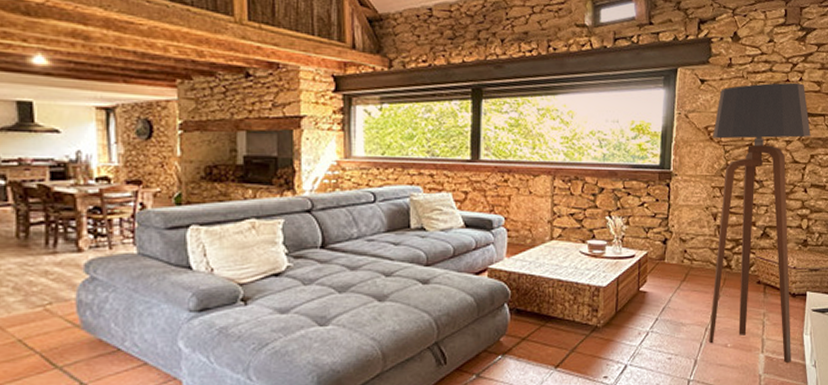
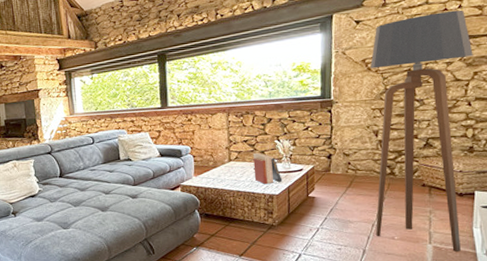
books: none [579,230,612,273] -> present [253,152,283,185]

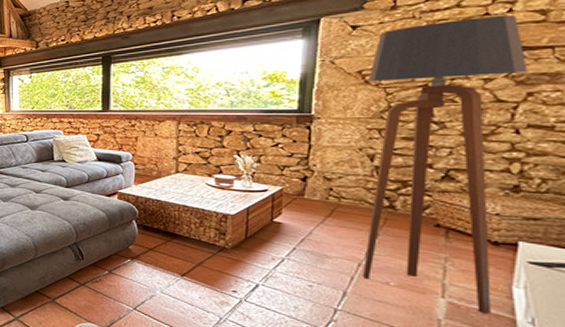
books: present [253,152,283,185] -> none [205,166,241,203]

